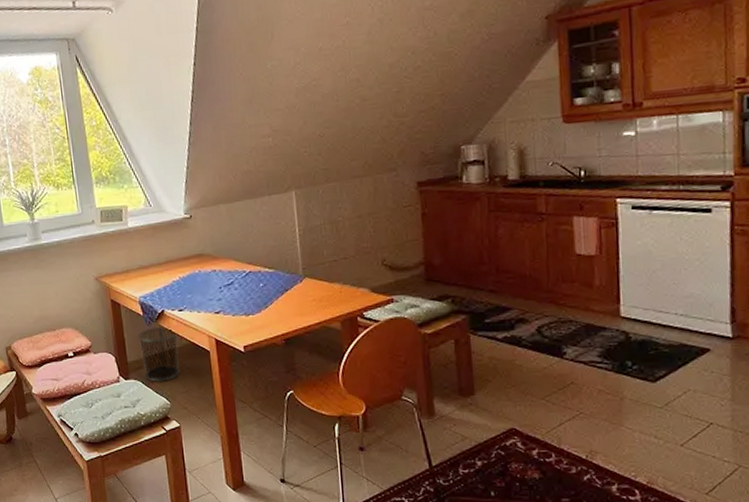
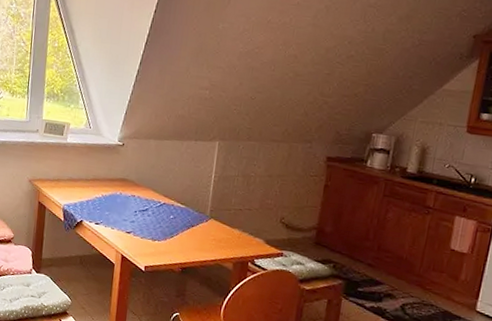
waste bin: present [137,326,180,382] -> none [54,233,91,282]

